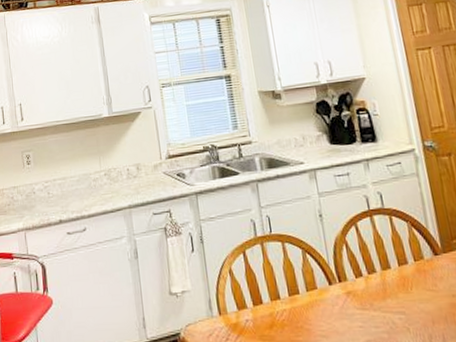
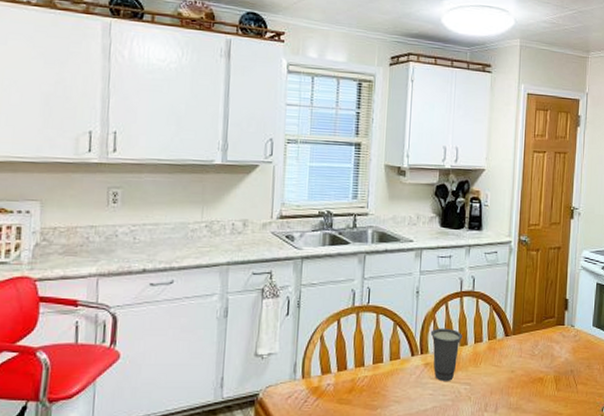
cup: none [344,251,384,311] -> present [430,328,463,381]

